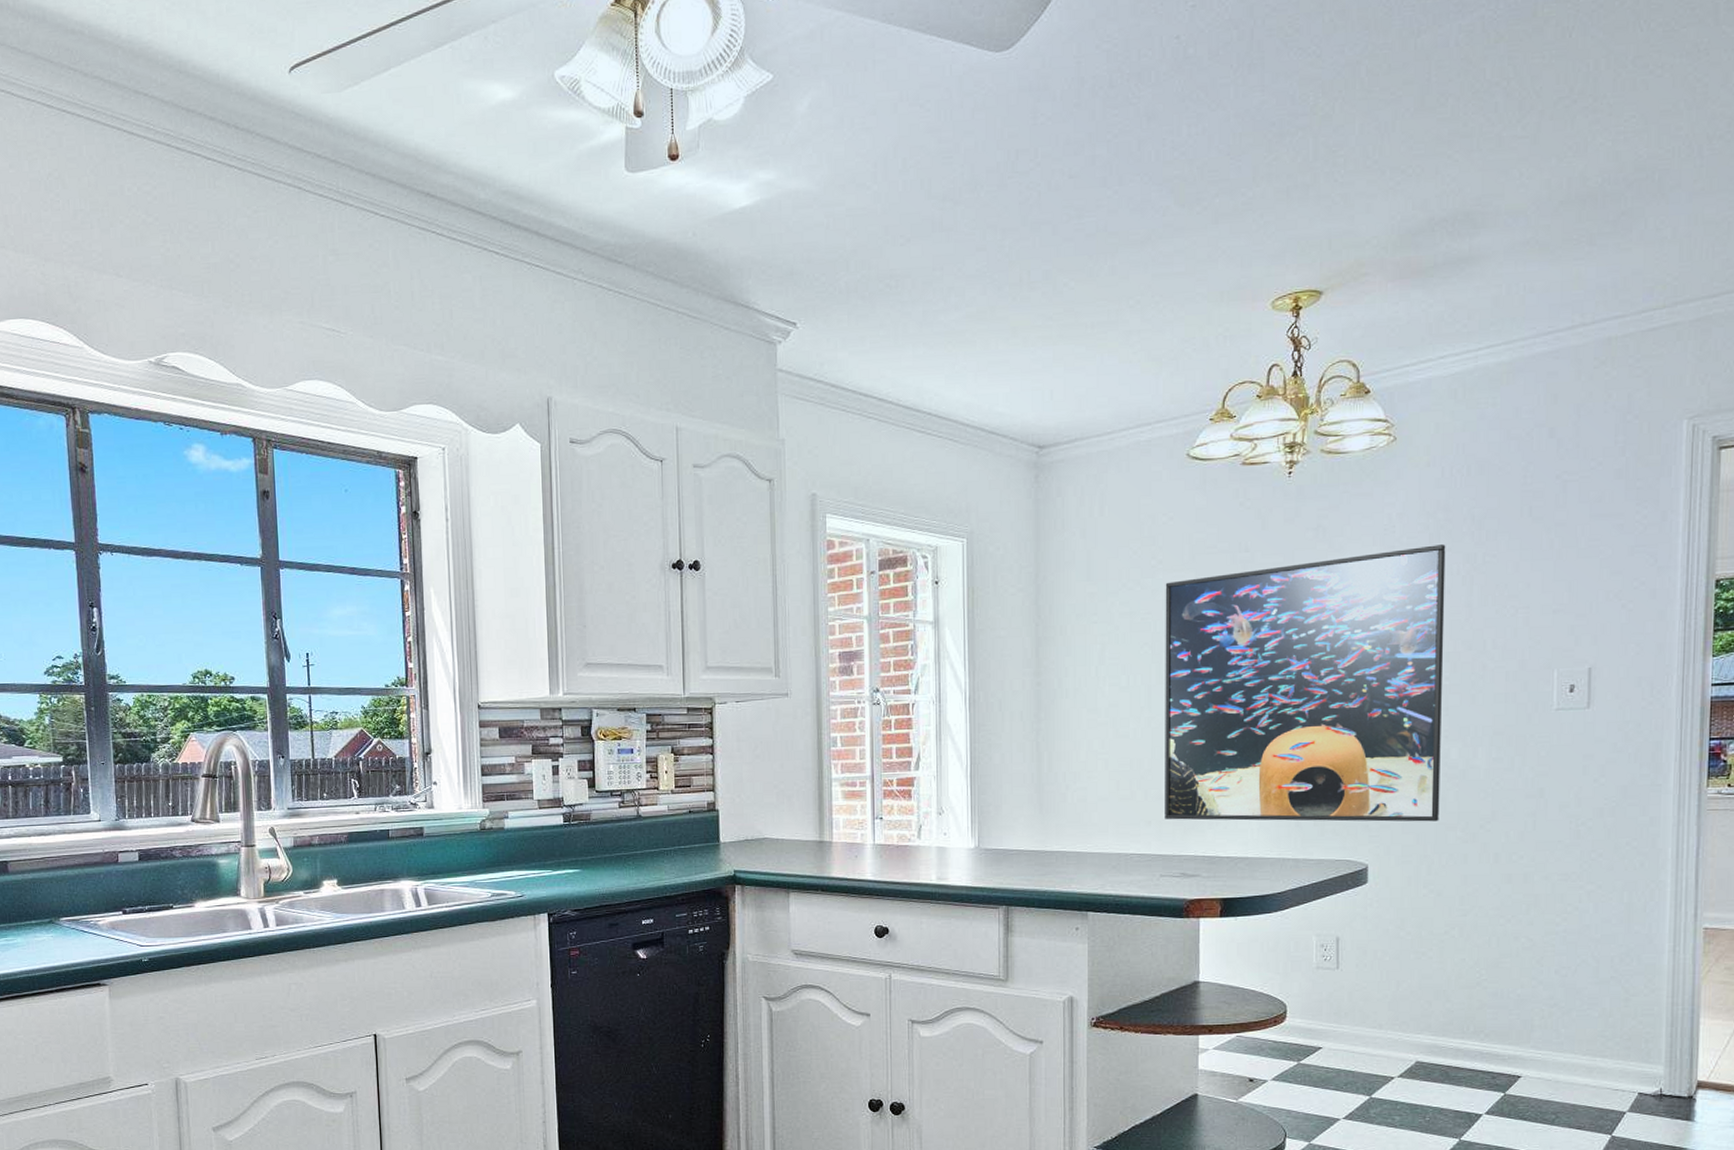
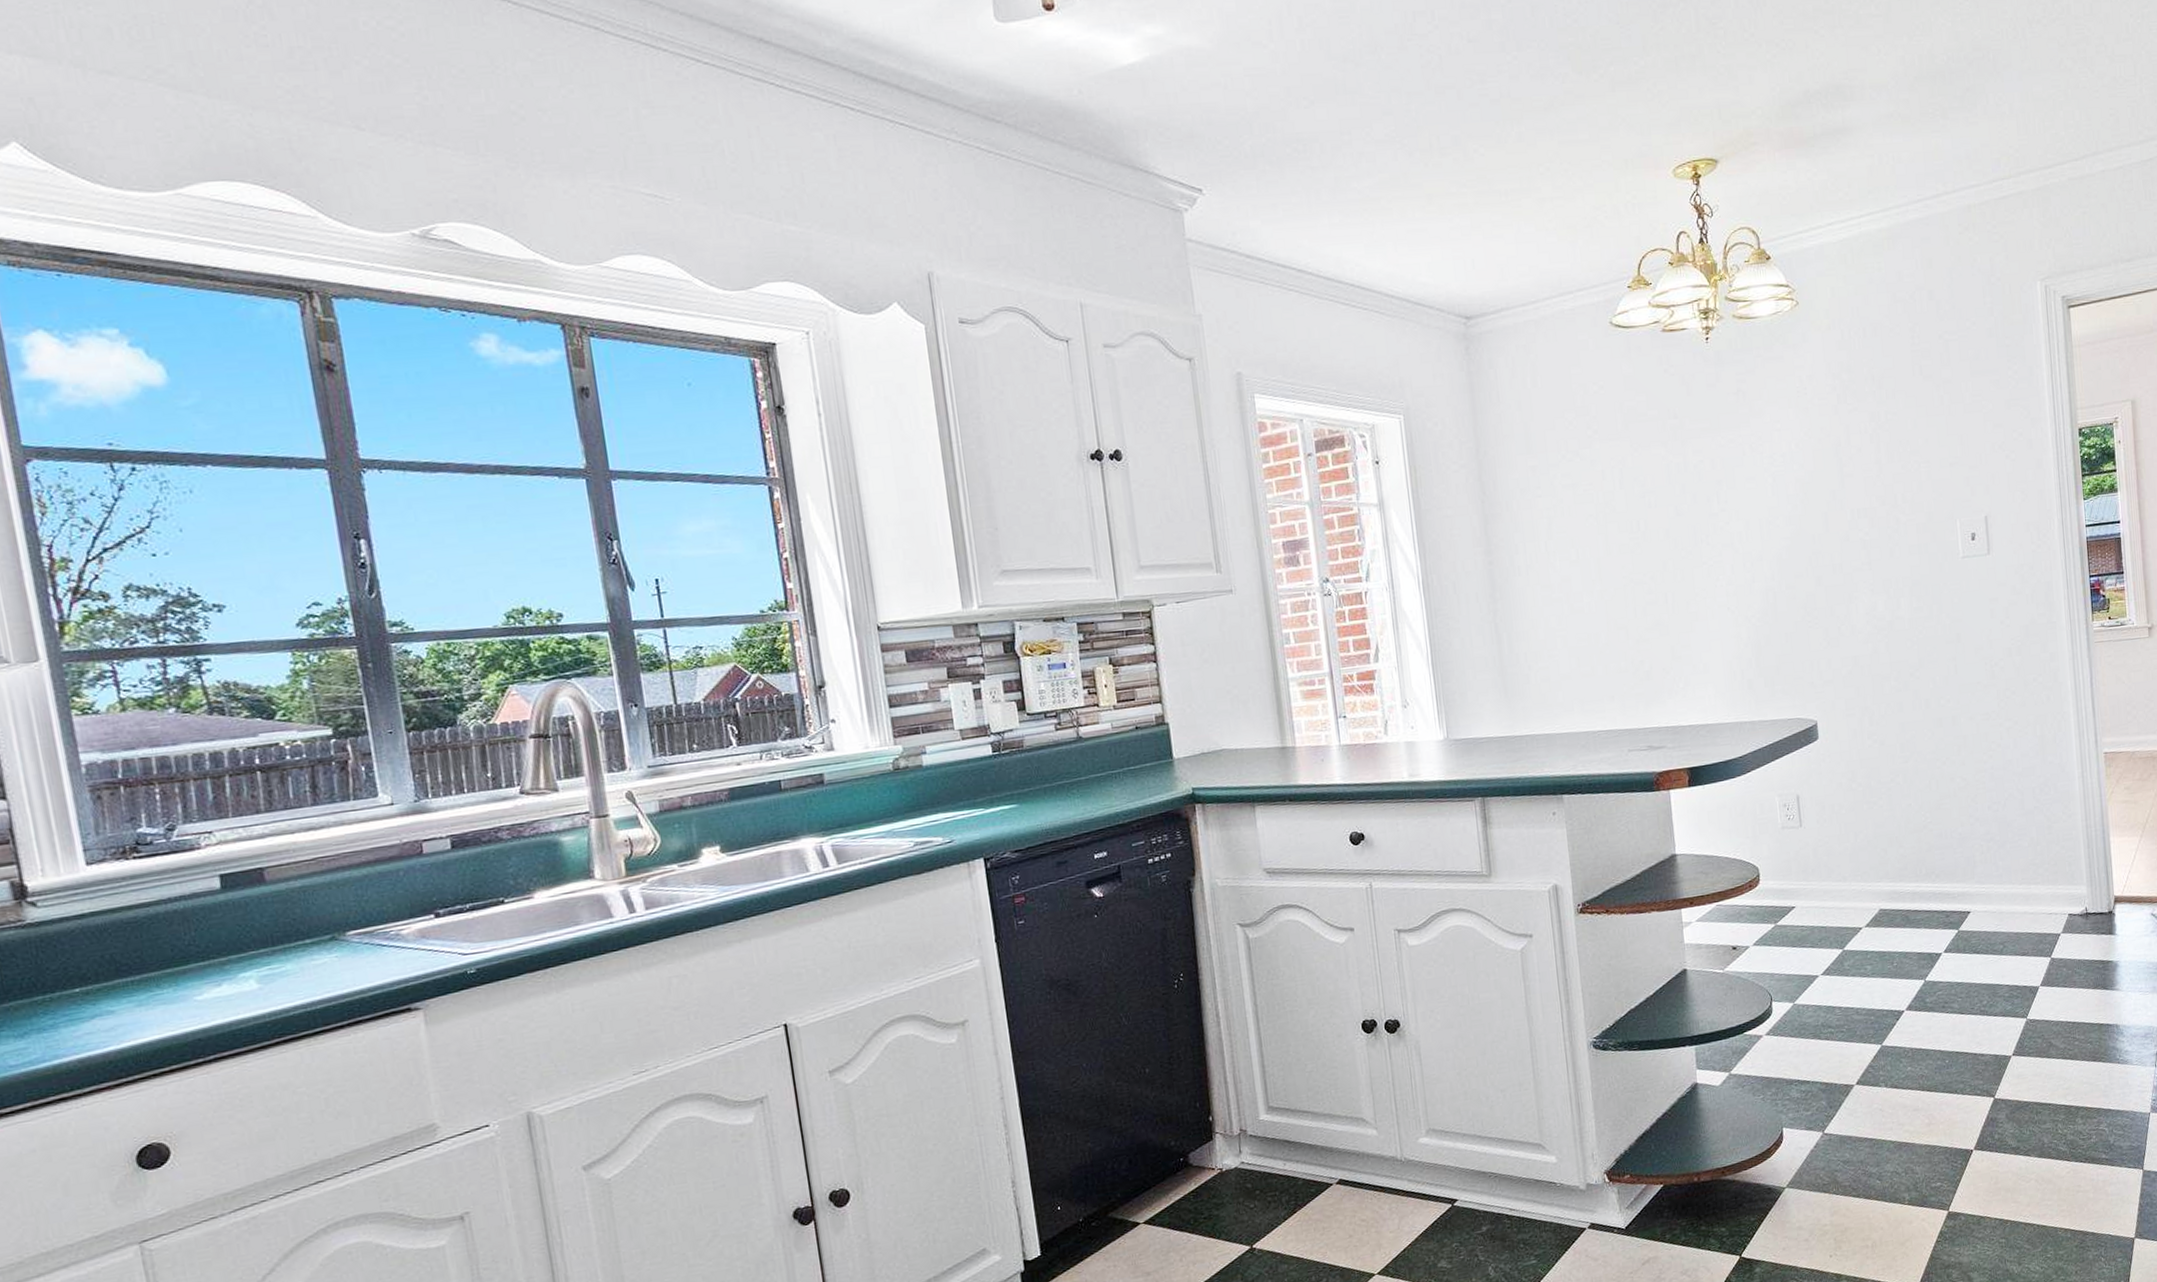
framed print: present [1165,544,1446,822] -> none [1602,404,1875,693]

